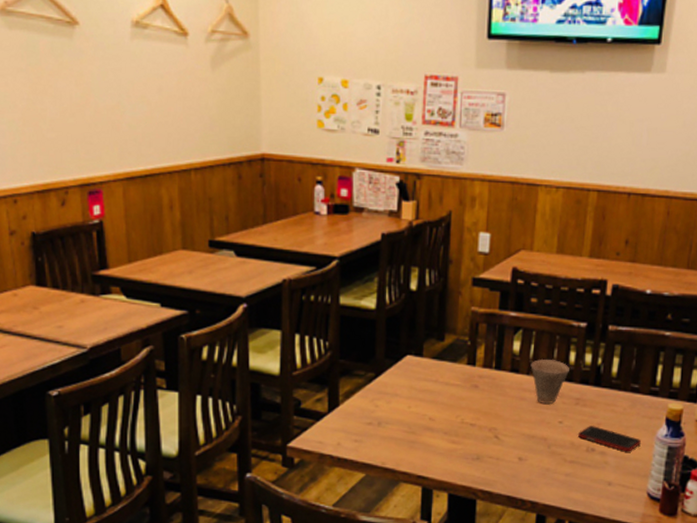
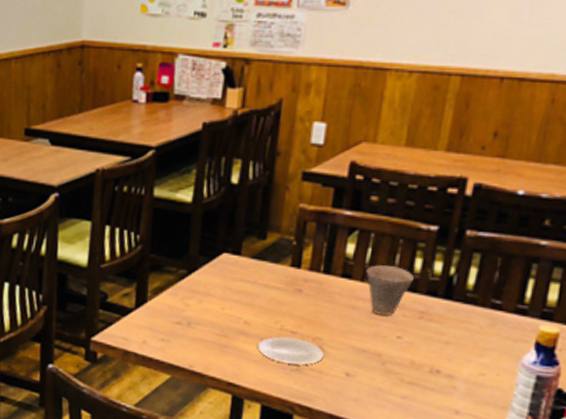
plate: none [443,429,500,453] -> present [258,336,324,365]
cell phone: present [578,426,641,452] -> none [420,344,501,378]

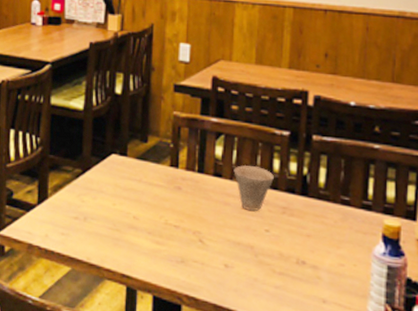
plate: present [258,336,324,365] -> none [147,230,204,257]

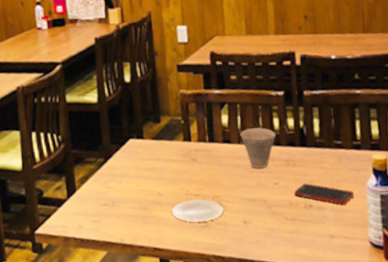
plate: none [147,230,204,257] -> present [172,199,224,222]
cell phone: none [287,237,356,269] -> present [294,183,354,205]

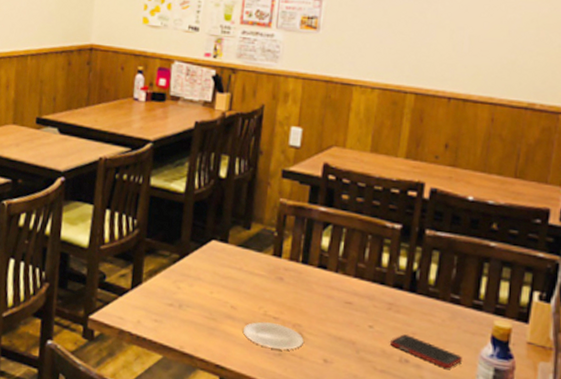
cup: present [240,127,276,168] -> none [339,257,382,306]

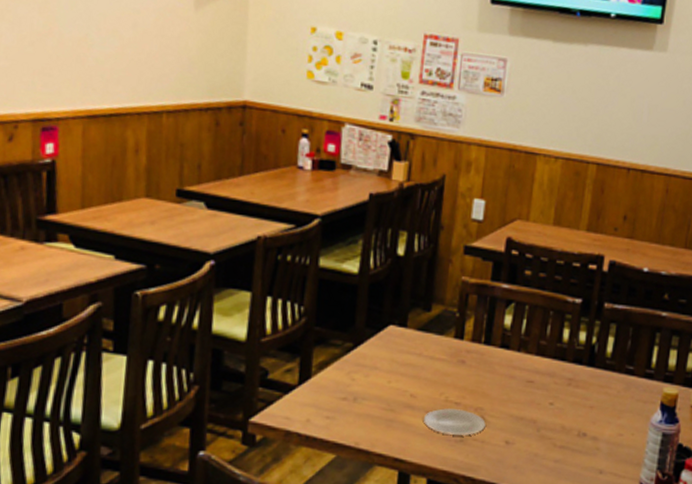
cell phone: present [390,334,462,369] -> none [570,408,635,438]

